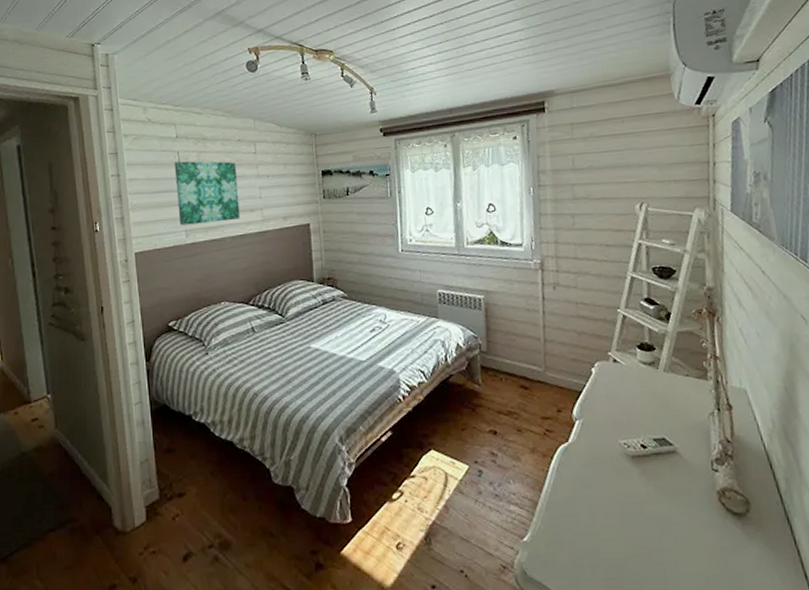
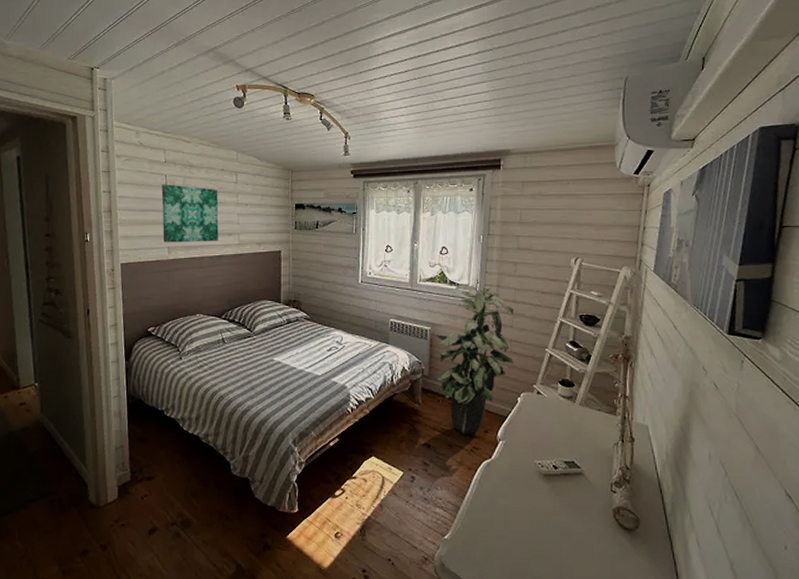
indoor plant: none [490,244,583,417] -> present [435,285,514,435]

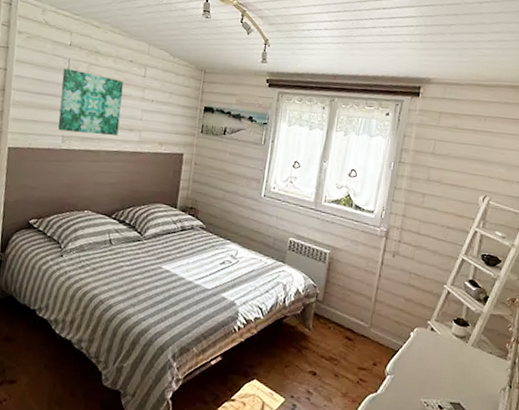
indoor plant: present [435,285,514,435] -> none [331,210,417,366]

